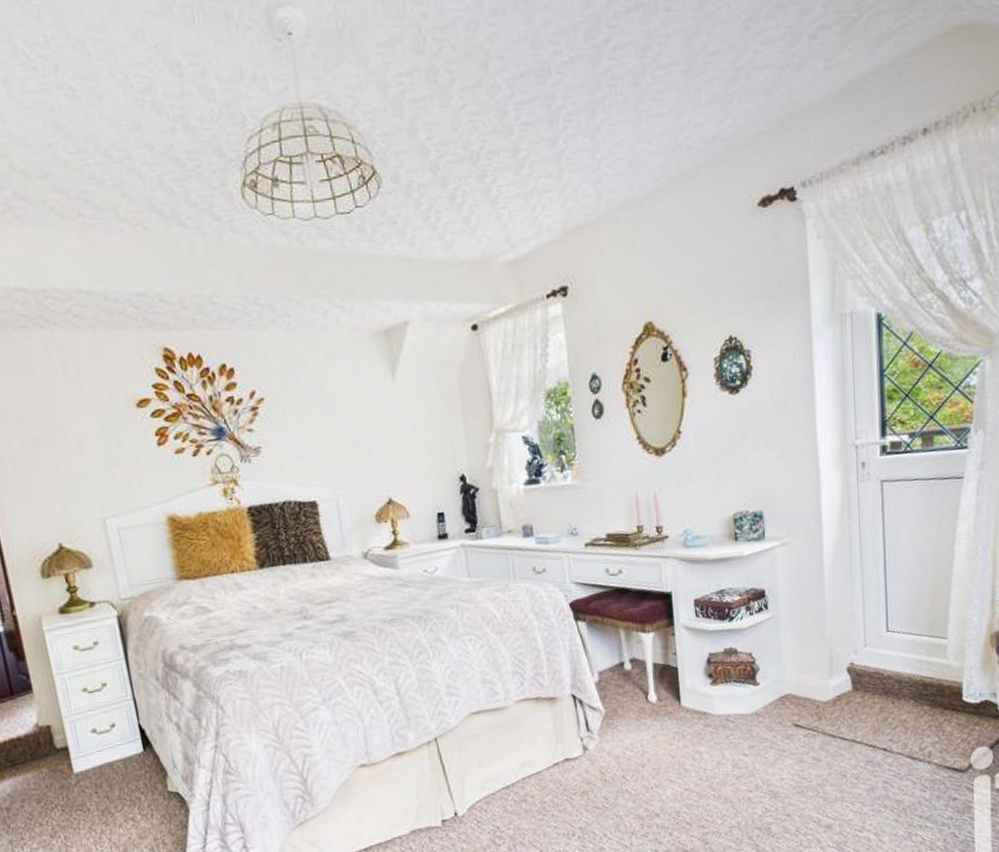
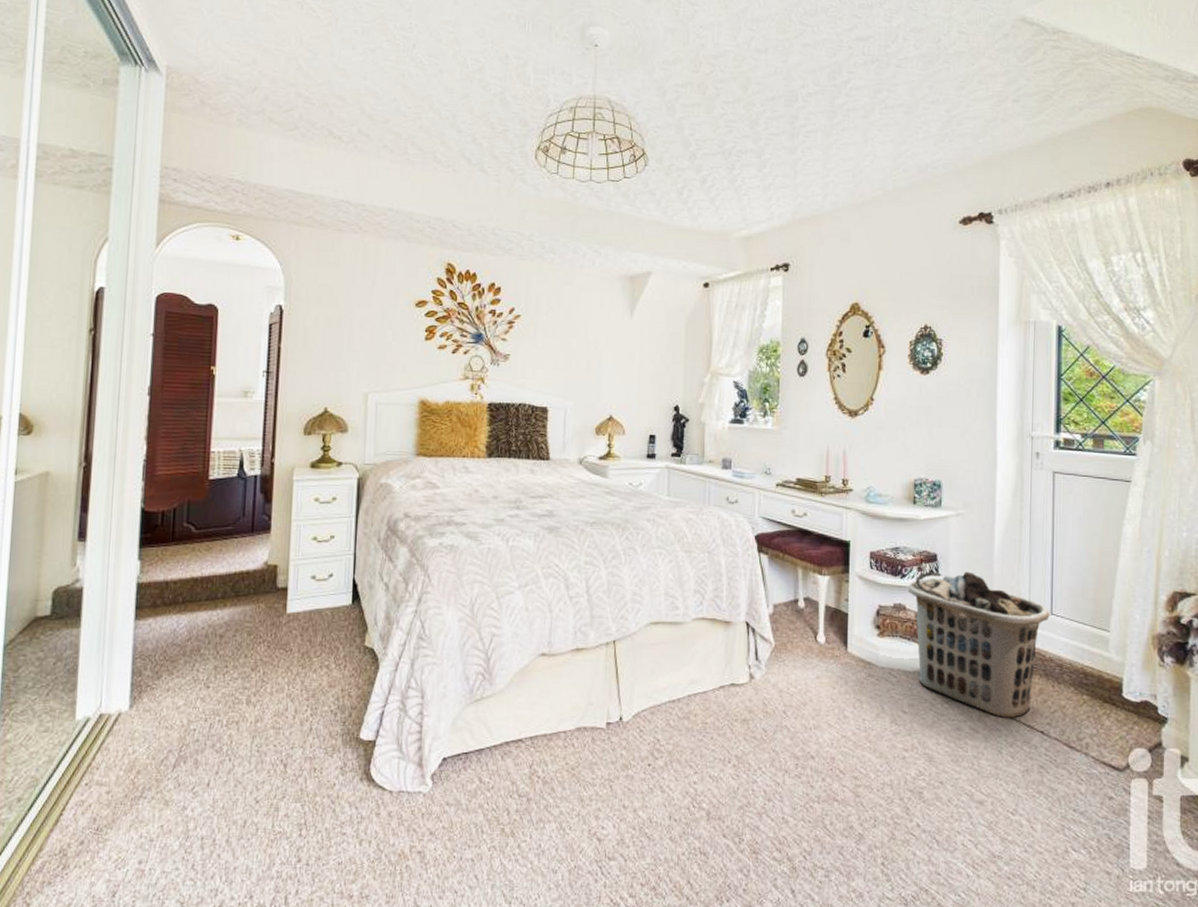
clothes hamper: none [737,602,886,743] -> present [908,571,1050,719]

